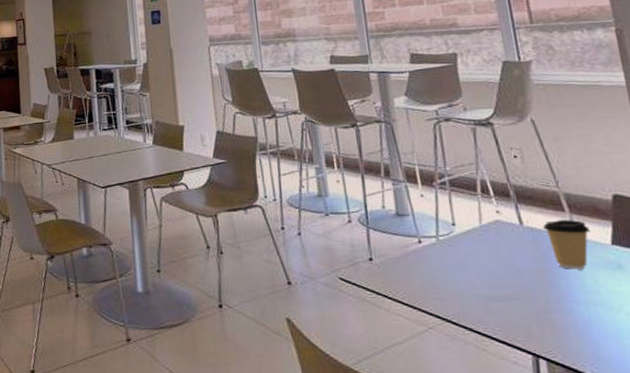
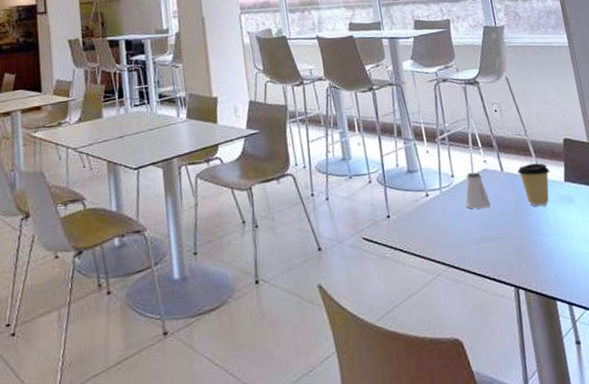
saltshaker: none [469,223,505,264] -> present [465,172,491,209]

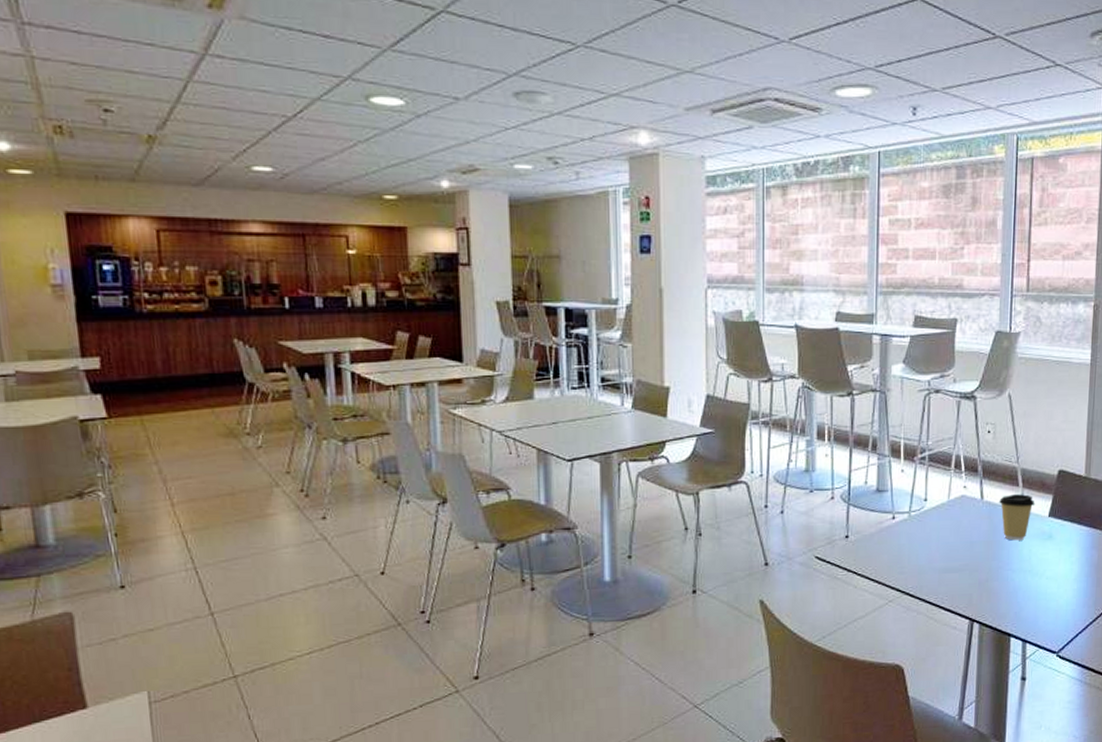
saltshaker: present [465,172,491,209] -> none [934,498,962,538]

